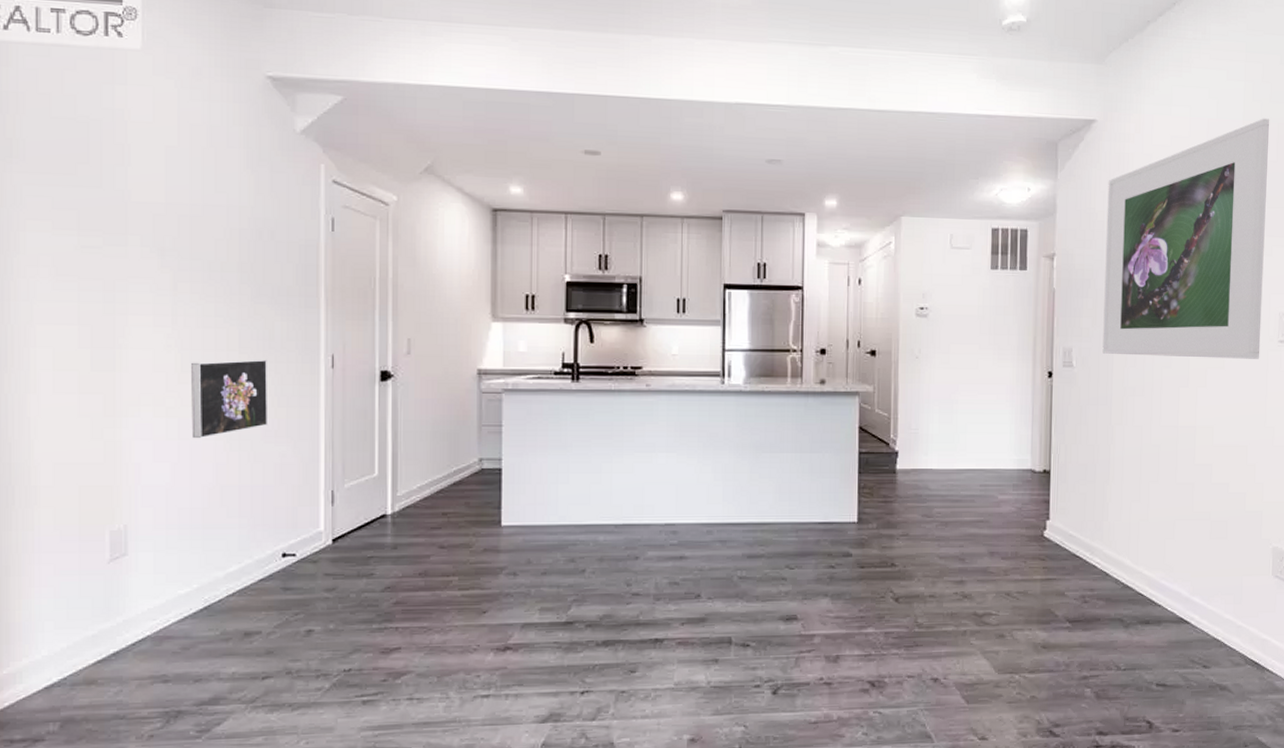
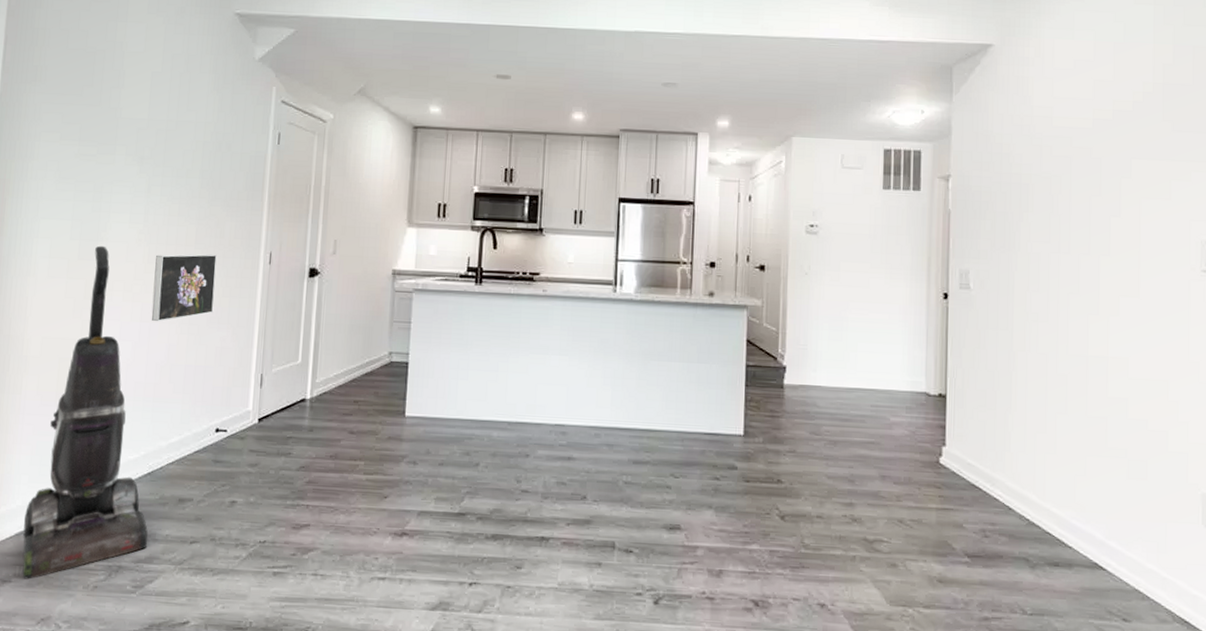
vacuum cleaner: none [54,354,211,736] -> present [22,245,148,580]
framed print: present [1102,118,1270,359] -> none [1002,41,1184,289]

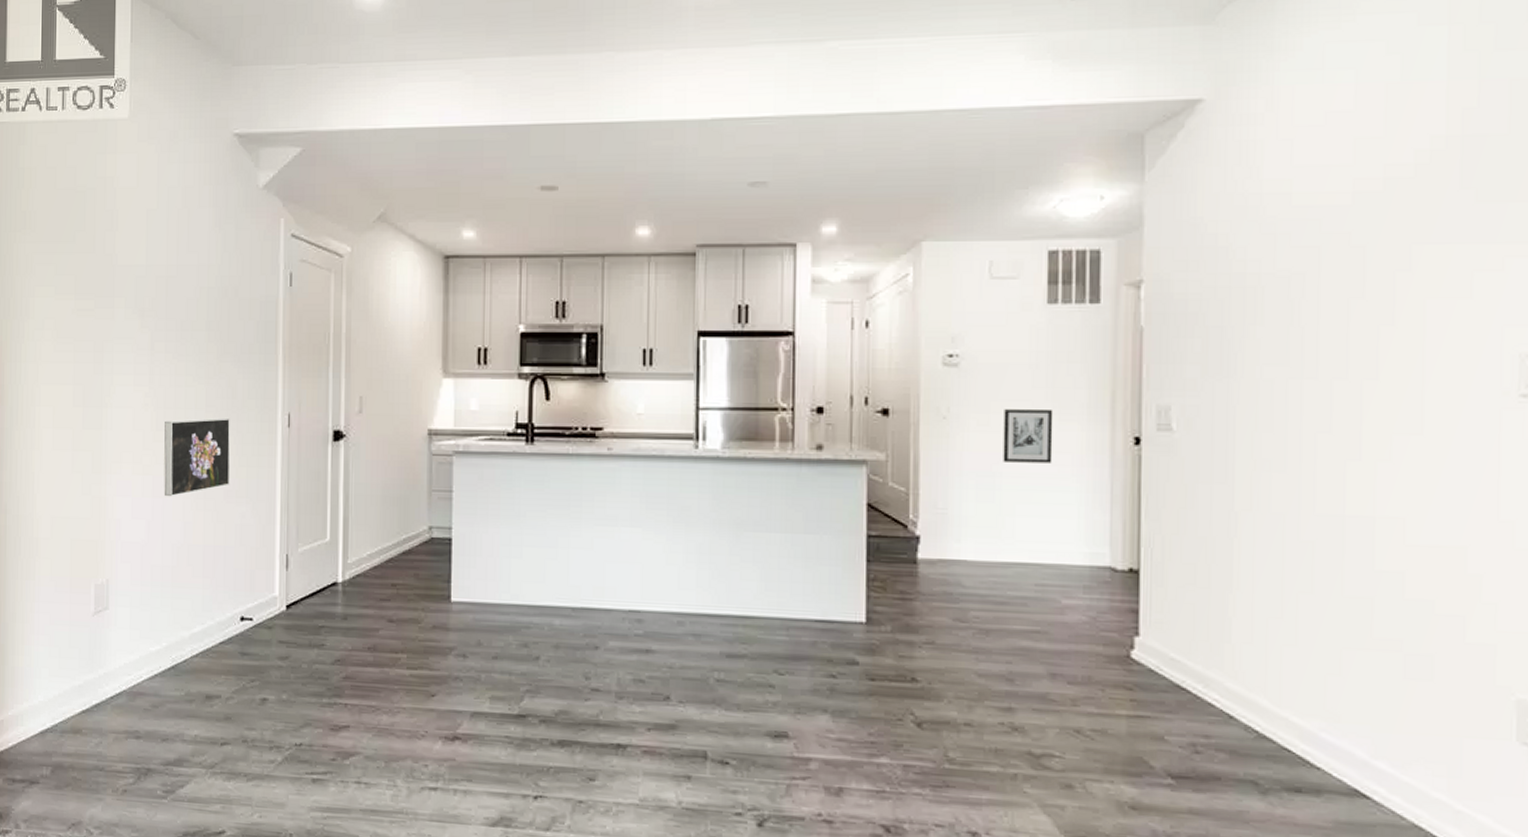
vacuum cleaner: present [22,245,148,580] -> none [48,412,176,781]
wall art: none [849,269,886,312] -> present [1003,408,1054,463]

